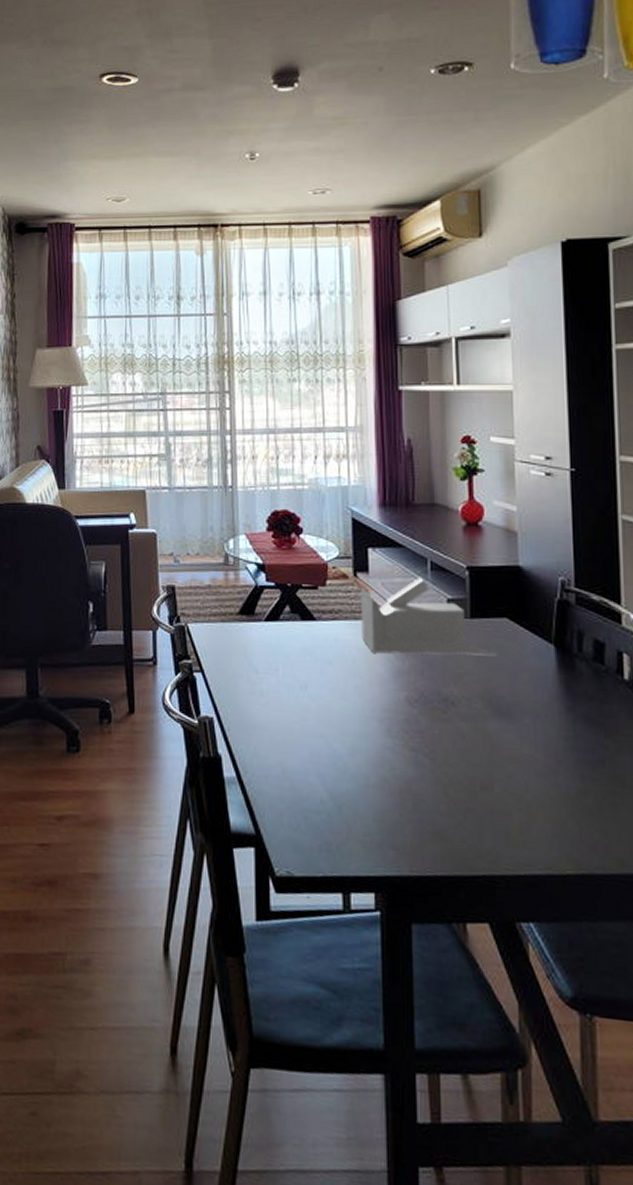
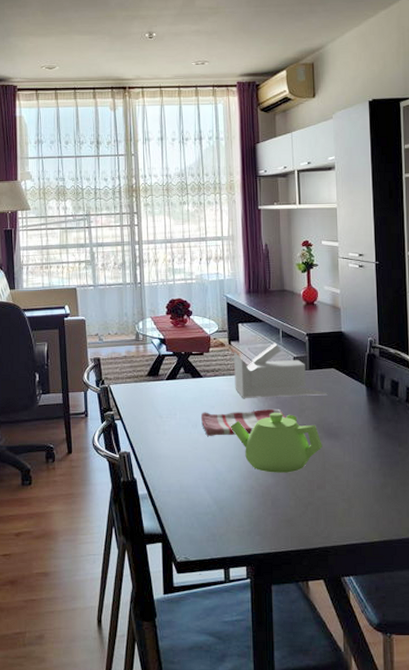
dish towel: none [312,669,436,704] -> present [200,409,286,436]
teapot: none [354,676,489,764] -> present [230,413,322,473]

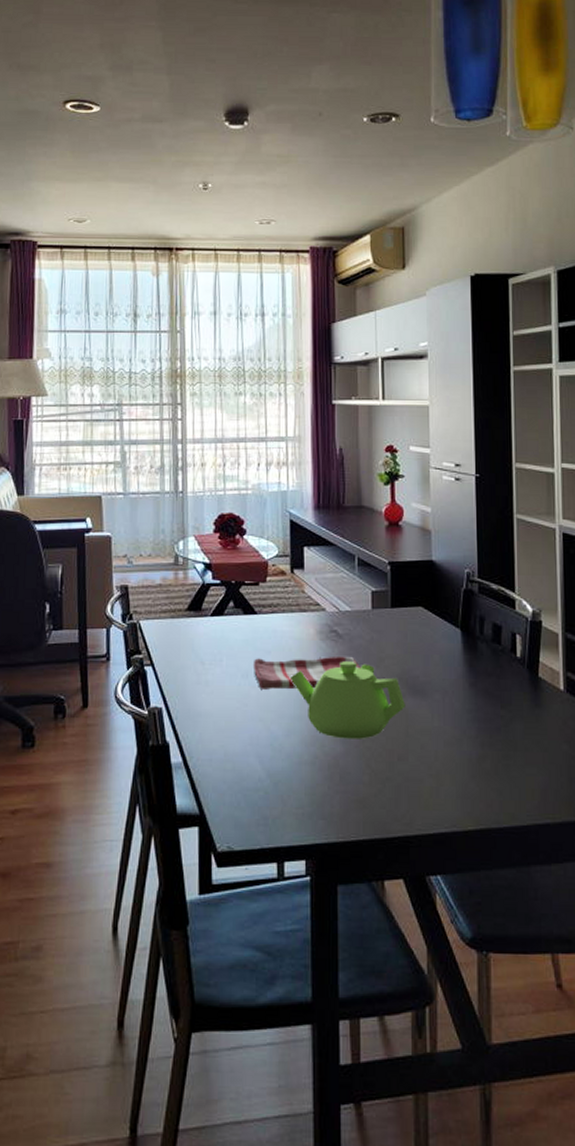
tissue box: present [234,342,329,399] -> none [297,572,415,643]

